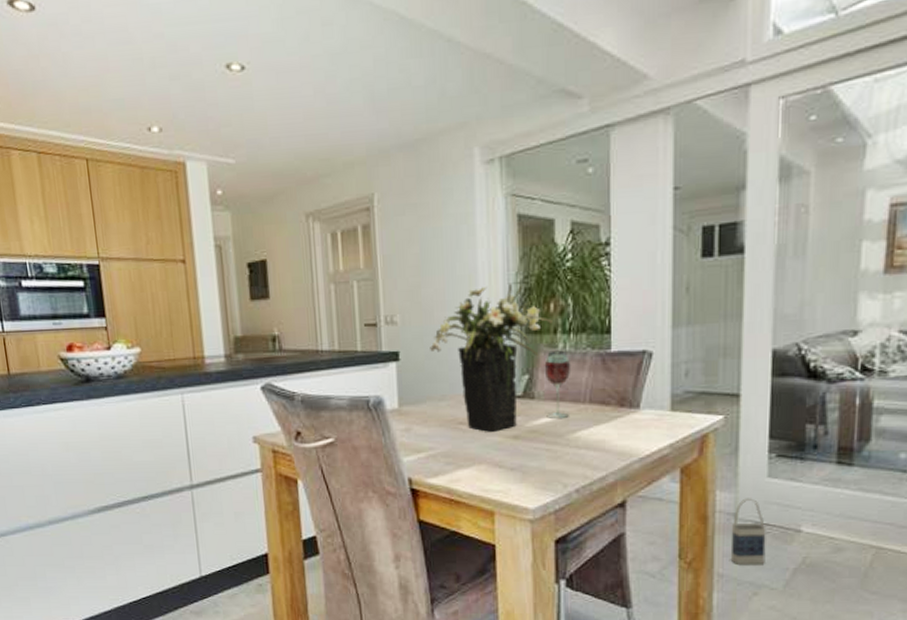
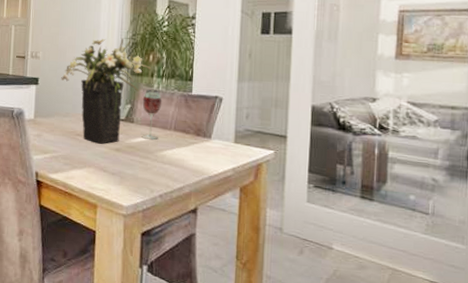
bag: present [730,498,766,564] -> none [276,217,305,272]

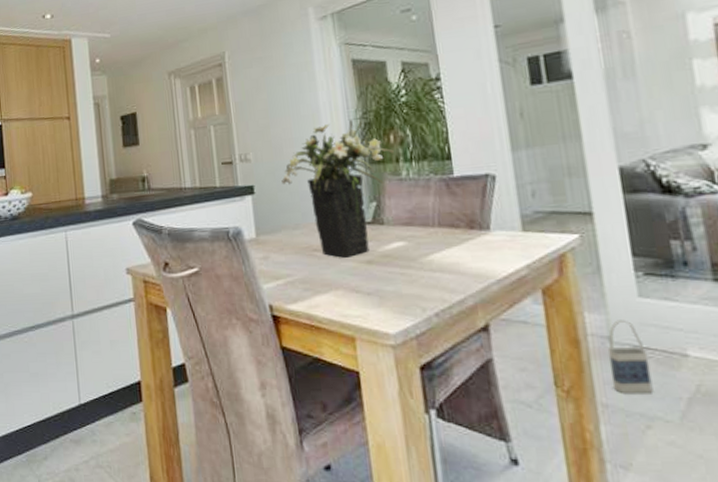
wineglass: present [142,89,162,140] -> none [390,177,420,243]
bag: none [276,217,305,272] -> present [607,319,654,393]

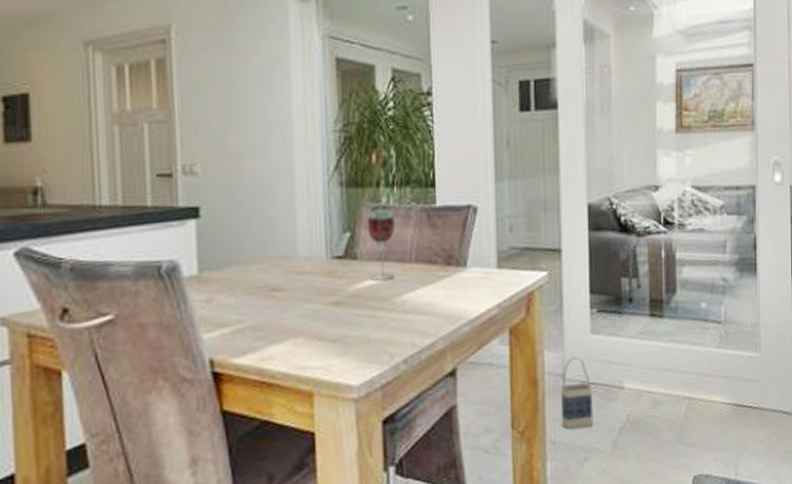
flower arrangement: present [281,119,394,258] -> none [237,131,375,299]
wineglass: none [390,177,420,243] -> present [367,205,396,281]

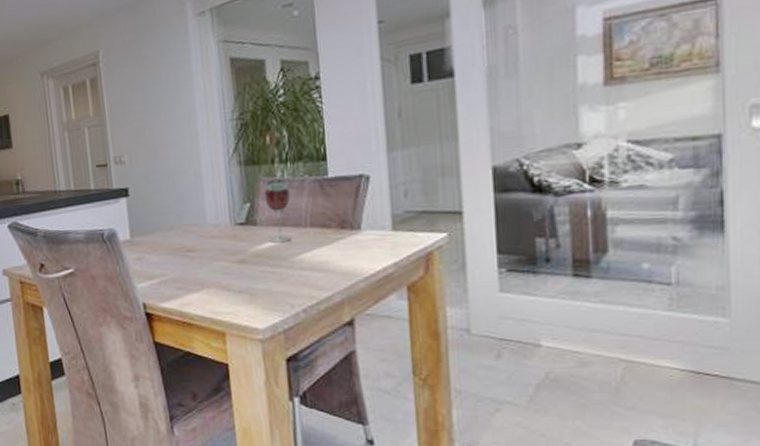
bag: present [560,356,593,429] -> none [465,313,505,380]

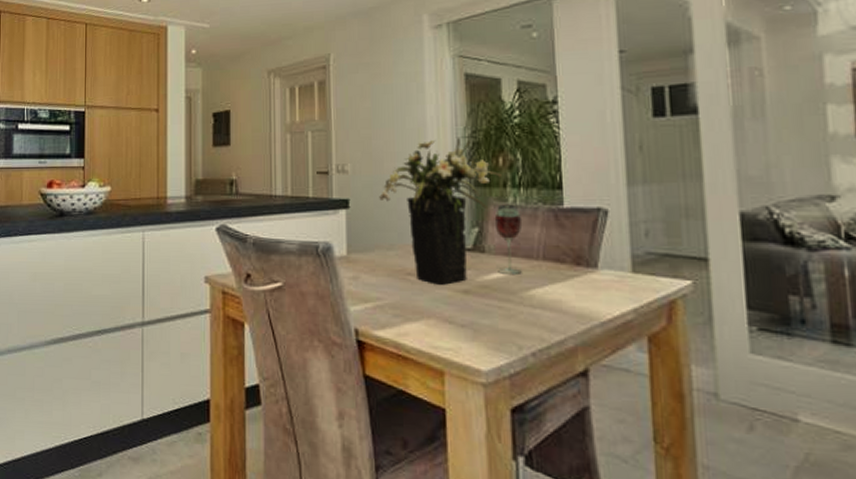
flower arrangement: none [156,120,269,258] -> present [379,137,502,285]

